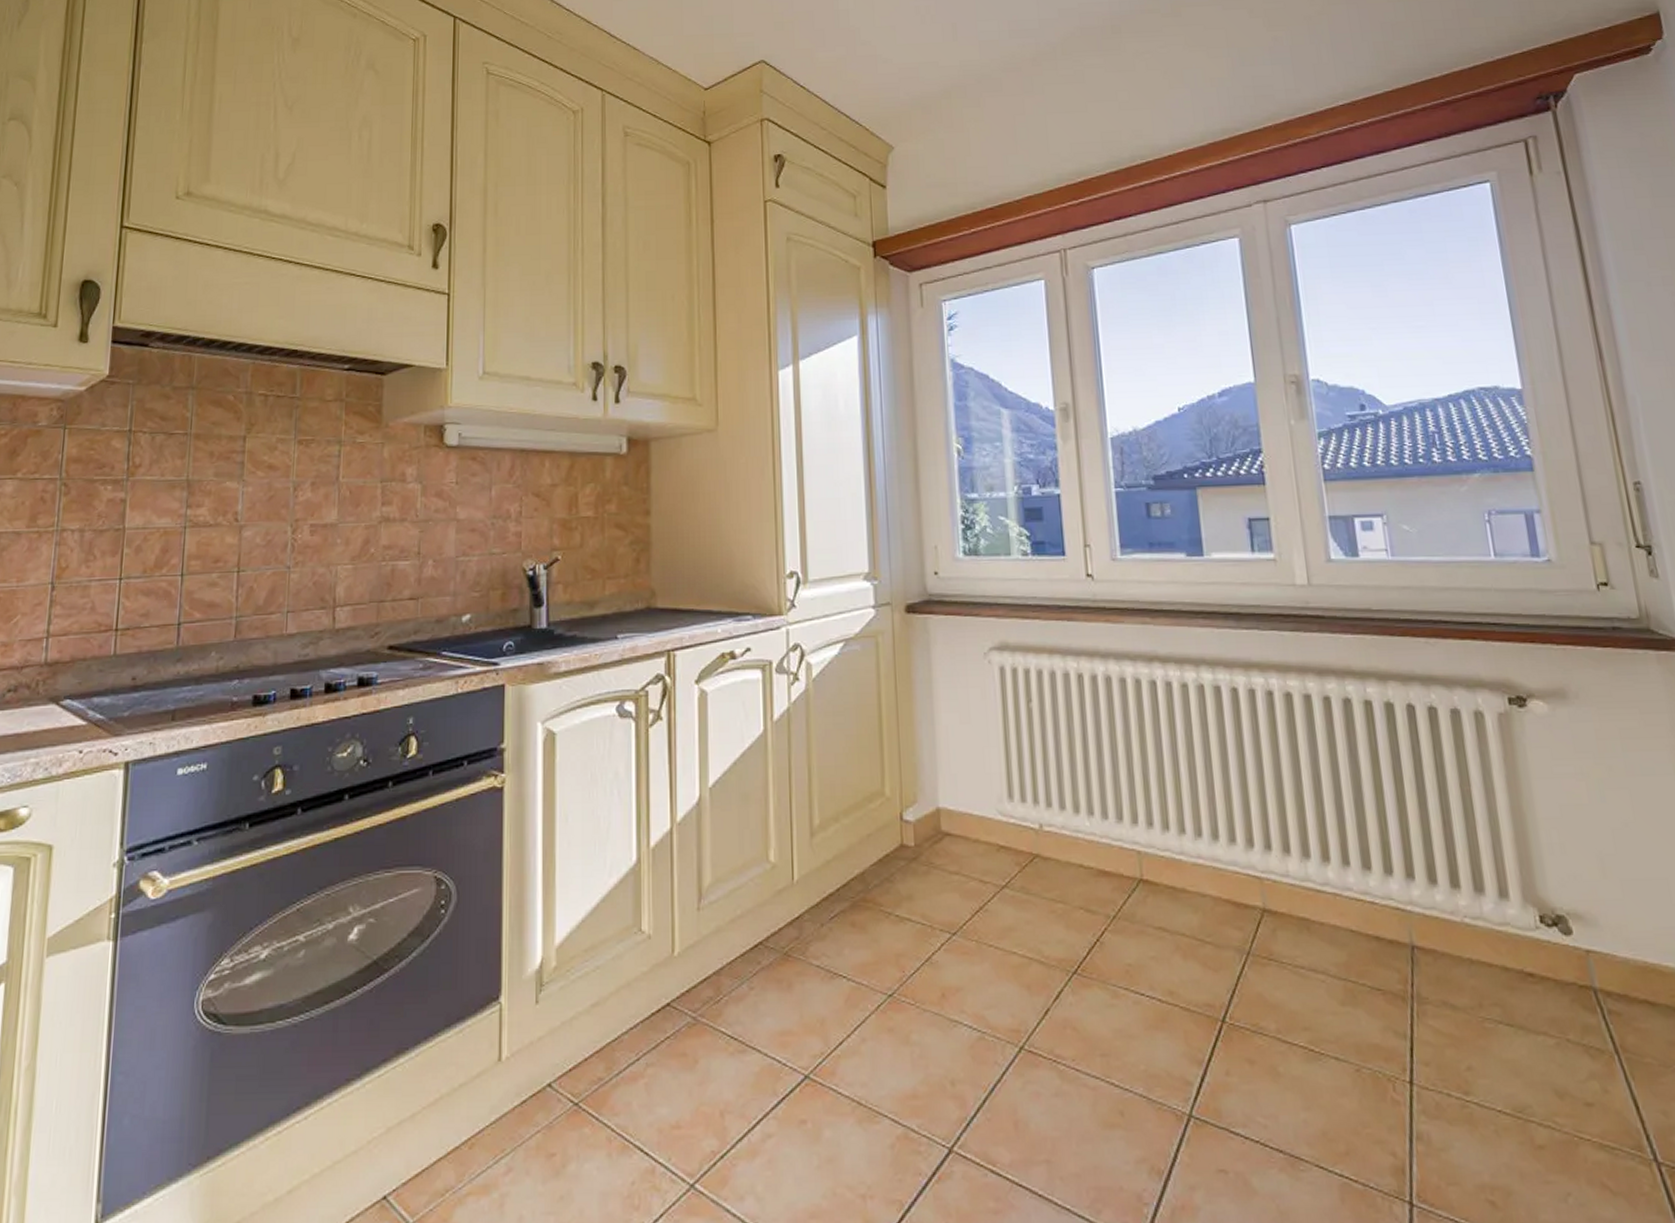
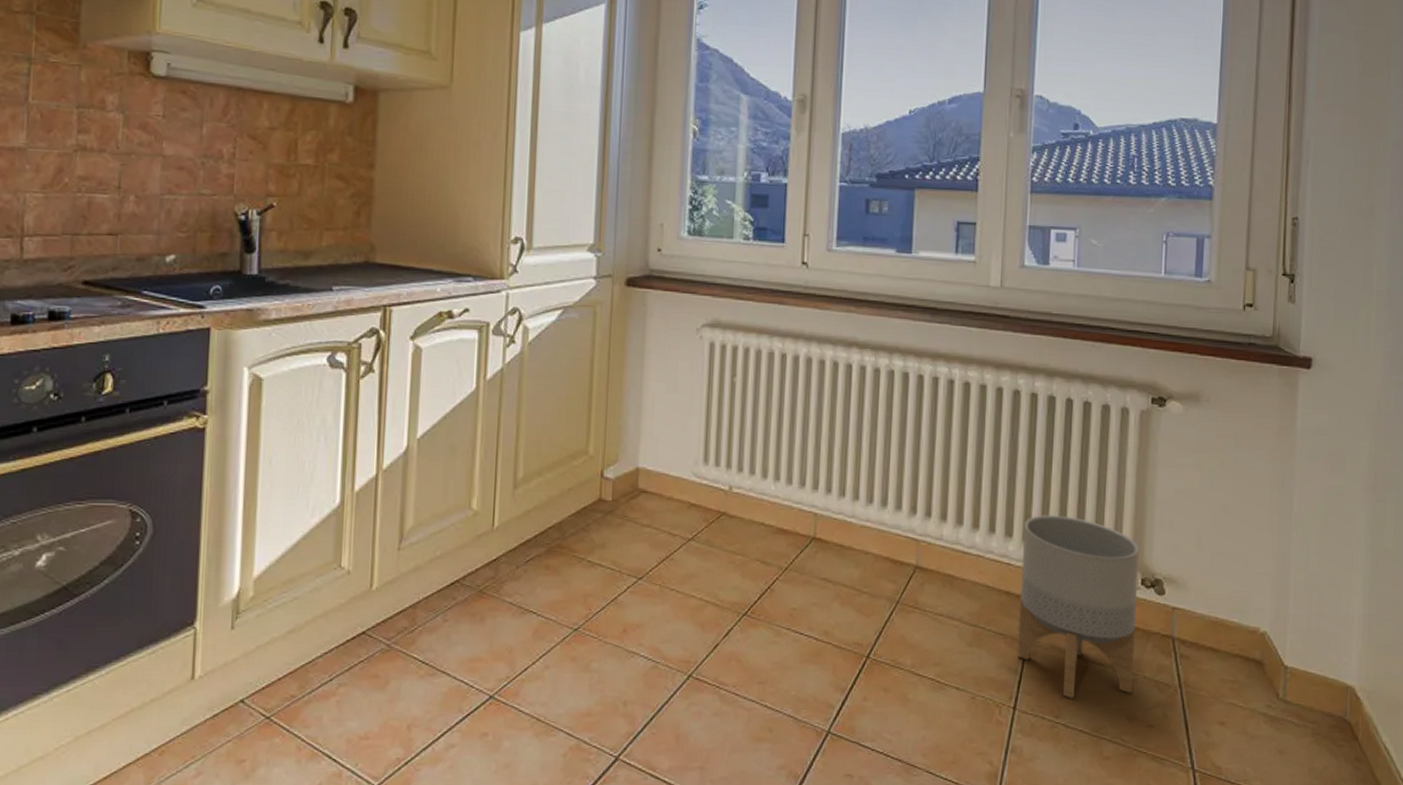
planter: none [1382,840,1556,1069] -> present [1018,514,1140,698]

